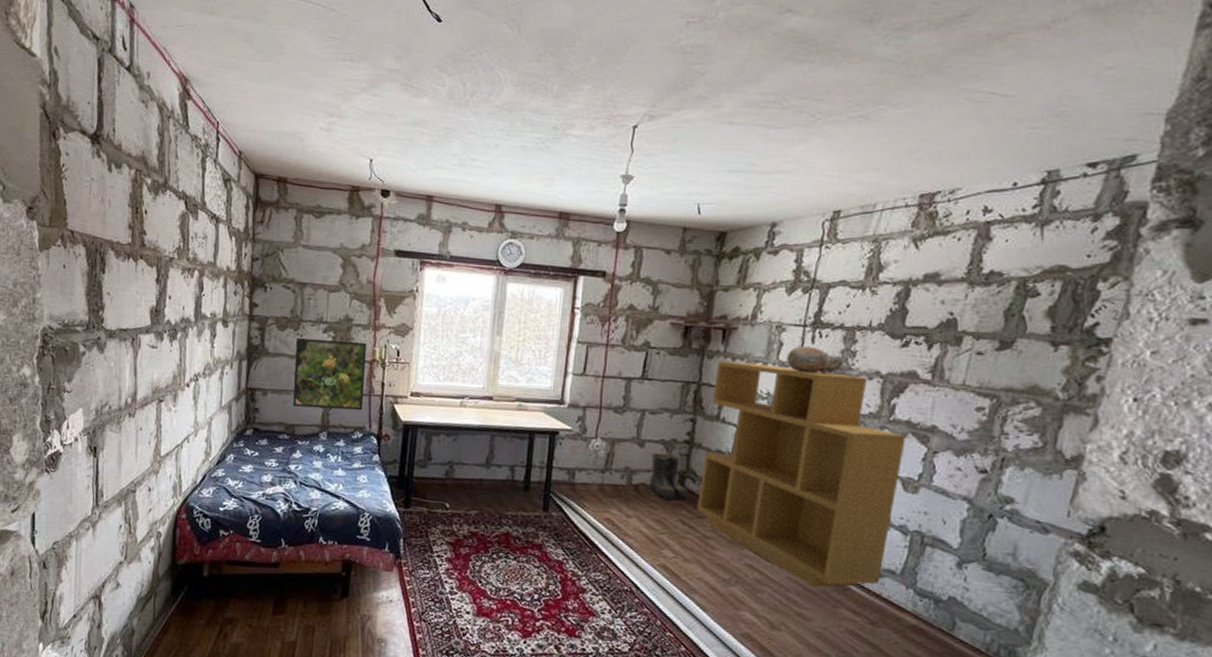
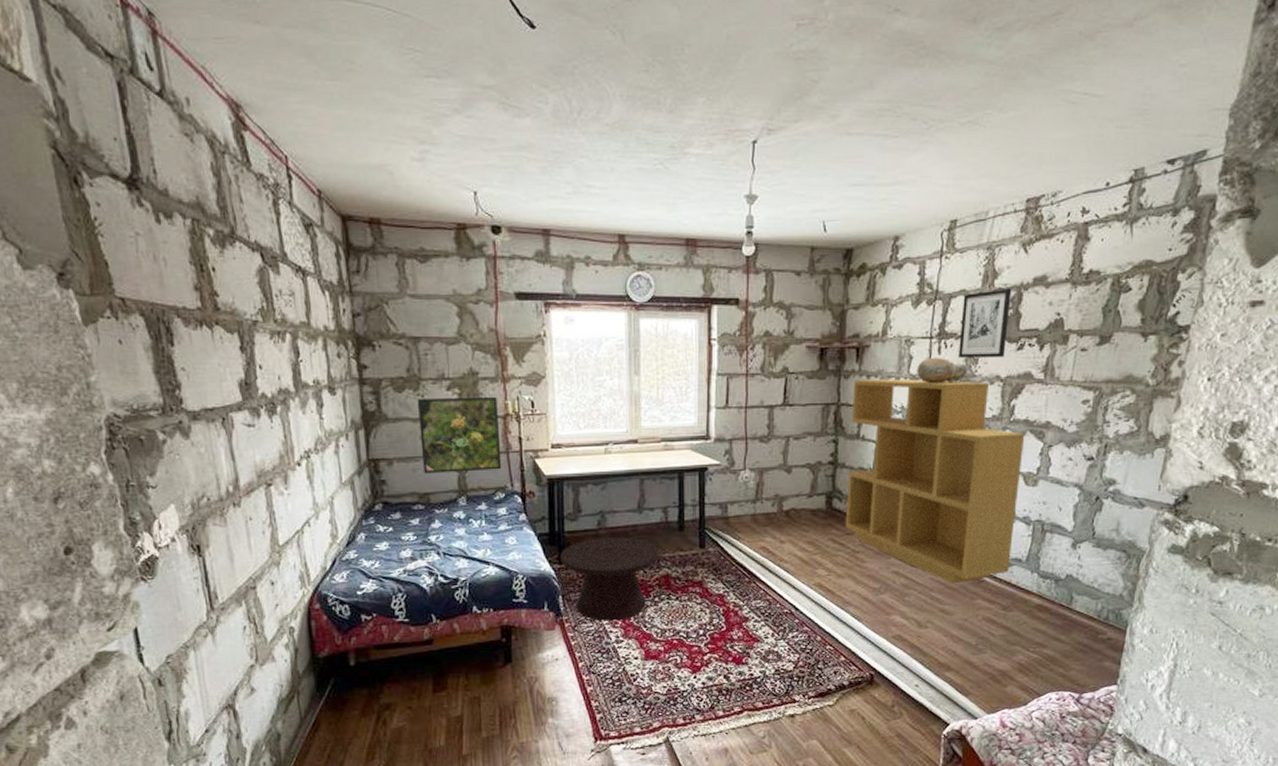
side table: none [406,487,502,572] -> present [560,537,659,621]
boots: present [649,452,690,501] -> none [798,476,838,521]
wall art: none [833,282,899,354] -> present [957,288,1012,358]

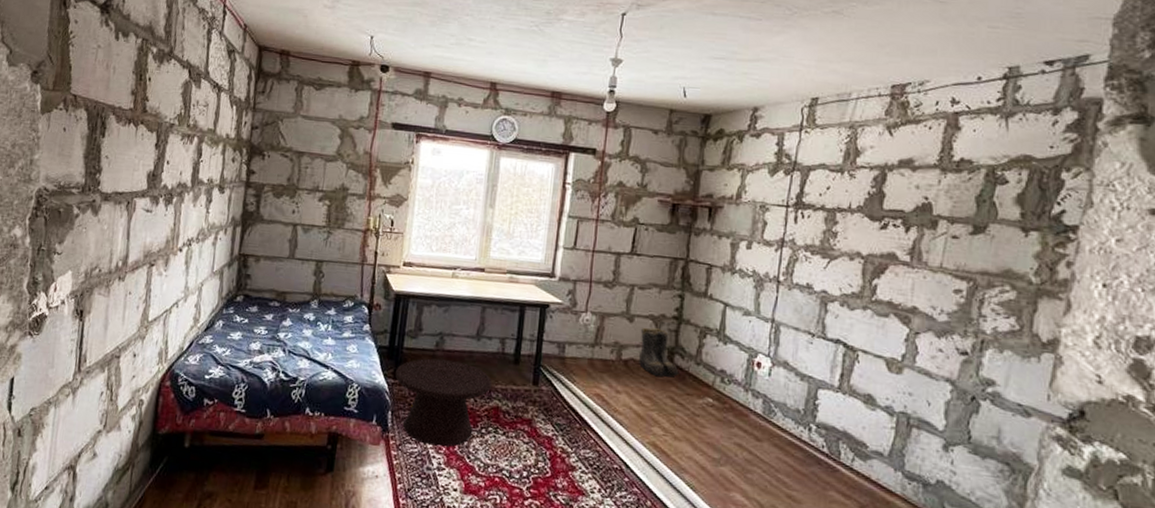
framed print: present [418,396,502,474] -> none [285,206,361,280]
boots: none [798,476,838,521] -> present [638,327,679,377]
shelving unit: present [845,379,1025,584] -> none [685,238,888,469]
ceramic vessel: present [917,357,967,384] -> none [771,225,825,254]
wall art: present [957,288,1012,358] -> none [815,166,876,235]

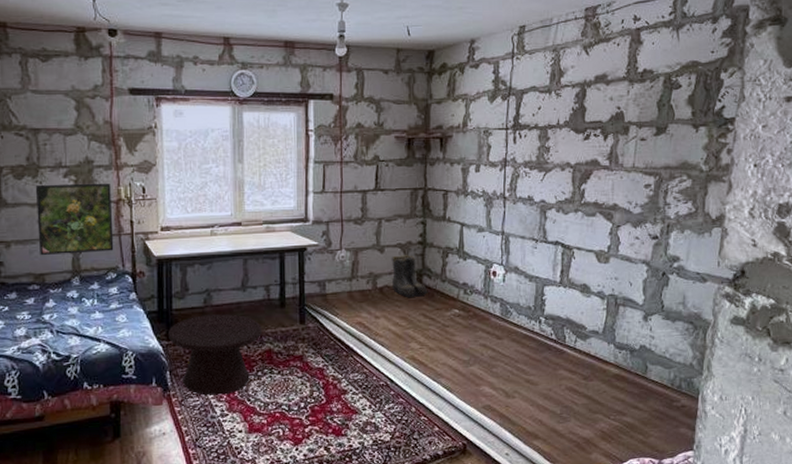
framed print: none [285,206,361,280] -> present [36,183,114,256]

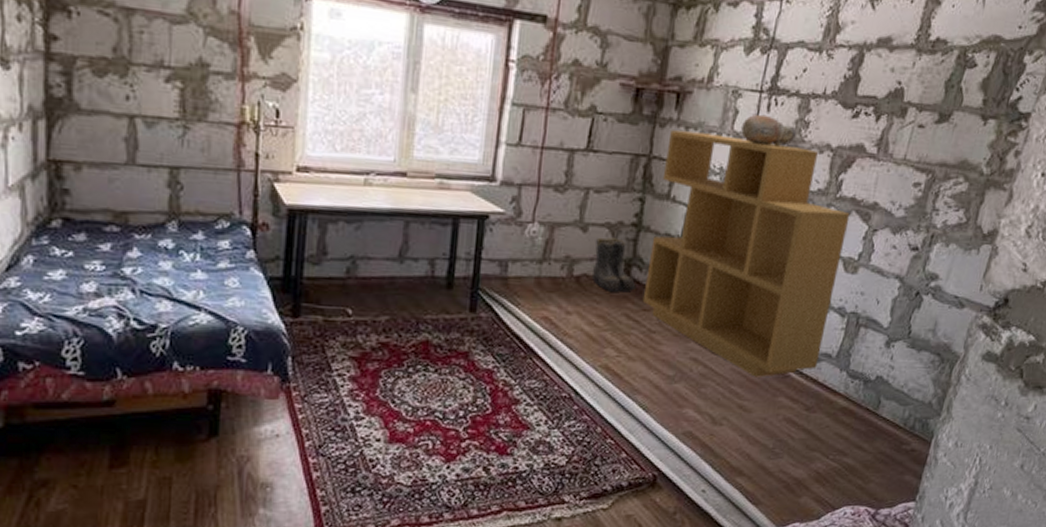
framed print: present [36,183,114,256] -> none [122,89,232,192]
side table: present [168,314,262,396] -> none [294,288,419,393]
shelving unit: none [435,166,595,356] -> present [642,130,850,377]
ceramic vessel: none [495,146,540,170] -> present [741,114,796,147]

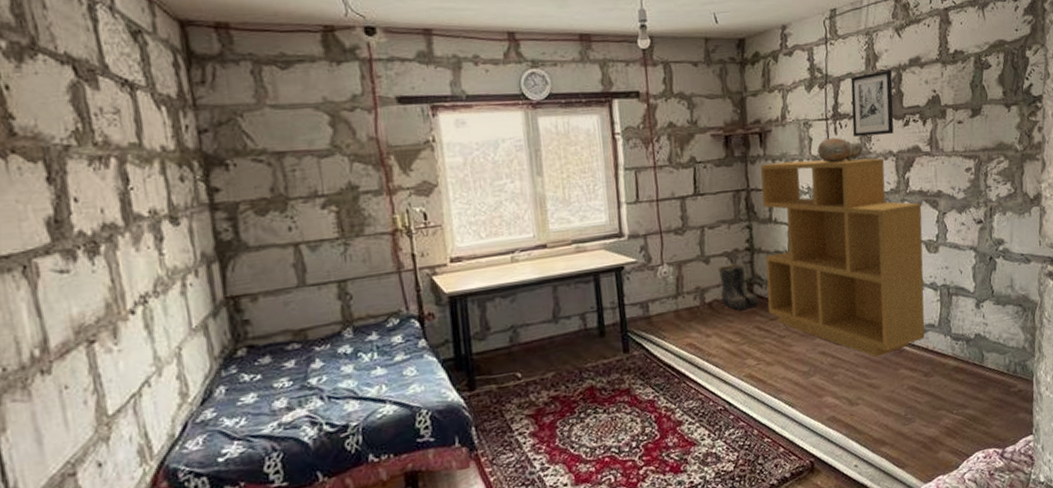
wall art: none [787,45,854,125] -> present [850,69,894,137]

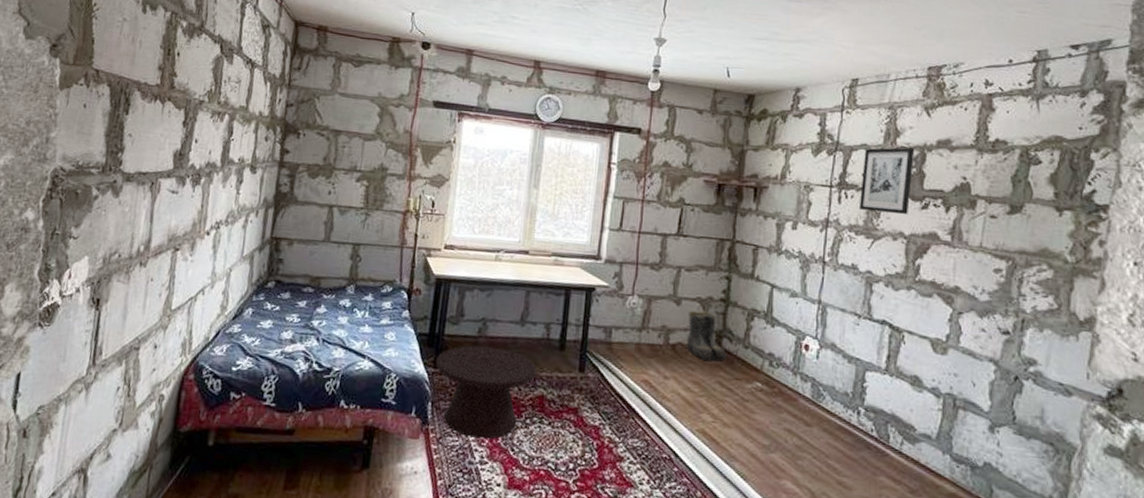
side table: none [469,351,581,449] -> present [436,345,536,439]
shelving unit: present [760,158,925,357] -> none [734,219,932,454]
ceramic vessel: present [817,137,863,163] -> none [816,206,868,234]

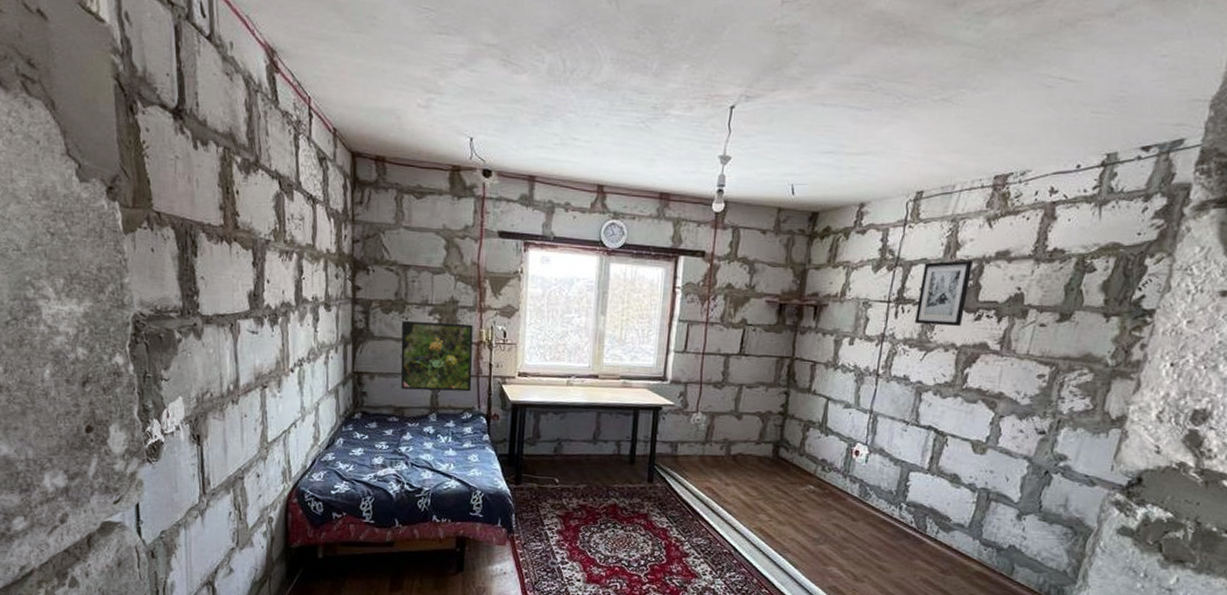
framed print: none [320,187,401,263] -> present [400,321,473,392]
side table: present [436,345,536,439] -> none [517,463,609,543]
boots: present [686,310,727,361] -> none [746,424,784,468]

